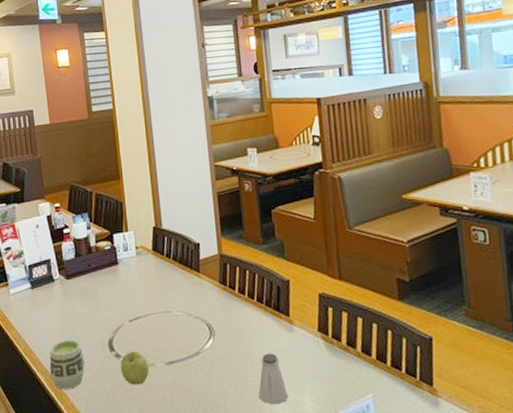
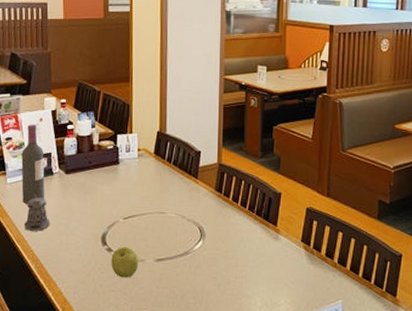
wine bottle: none [21,232,49,314] -> present [21,124,45,204]
pepper shaker: none [30,303,56,343] -> present [24,194,50,232]
cup: present [49,339,86,390] -> none [40,230,77,278]
saltshaker: present [259,353,289,405] -> none [240,258,267,304]

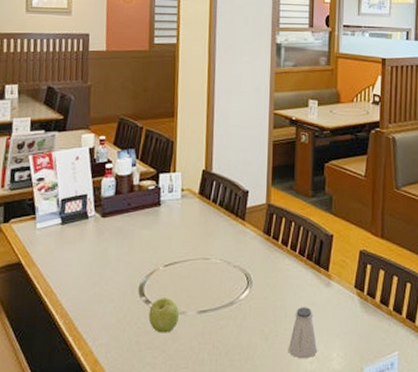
wine bottle: present [21,124,45,204] -> none [52,163,79,251]
pepper shaker: present [24,194,50,232] -> none [53,240,83,283]
saltshaker: none [240,258,267,304] -> present [289,307,318,359]

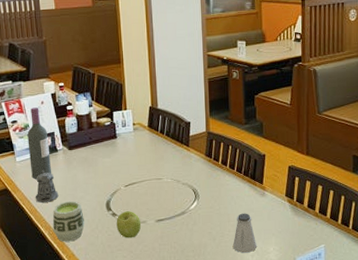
wine bottle: none [52,163,79,251] -> present [27,107,52,179]
pepper shaker: none [53,240,83,283] -> present [35,170,59,204]
cup: none [70,281,111,335] -> present [52,200,85,242]

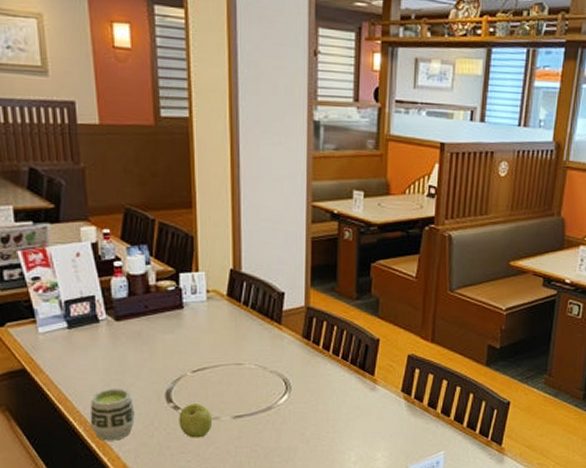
wine bottle: present [27,107,52,179] -> none [55,260,91,357]
pepper shaker: present [35,170,59,204] -> none [65,345,100,390]
saltshaker: present [233,213,258,253] -> none [332,411,362,460]

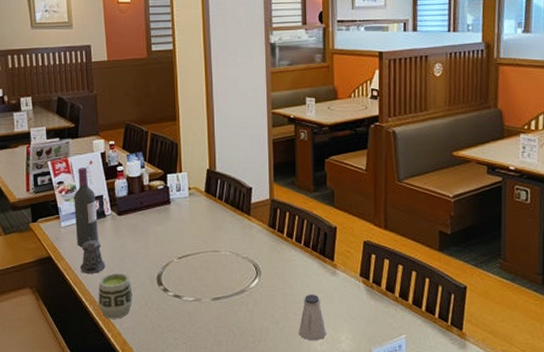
wine bottle: none [55,260,91,357] -> present [74,167,99,247]
pepper shaker: none [65,345,100,390] -> present [80,237,106,275]
apple: present [179,404,213,438] -> none [167,287,196,318]
saltshaker: none [332,411,362,460] -> present [299,294,327,341]

